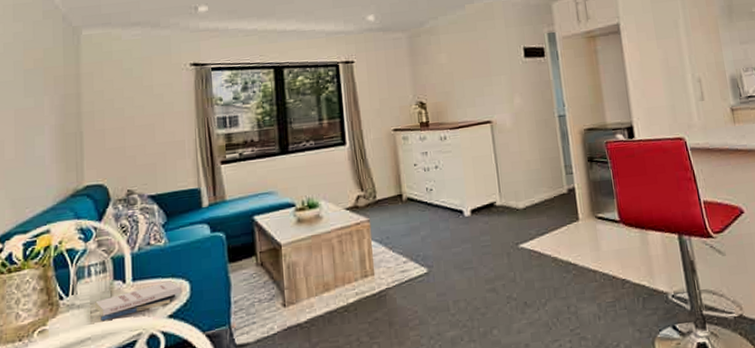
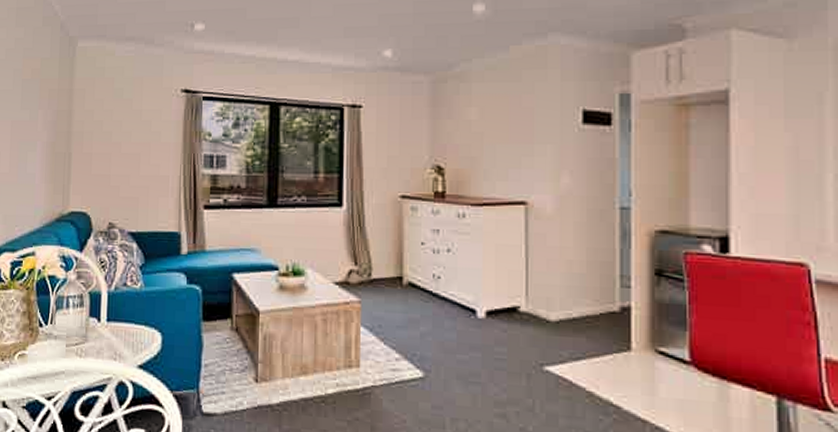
books: present [95,281,181,321] -> none [71,328,153,357]

